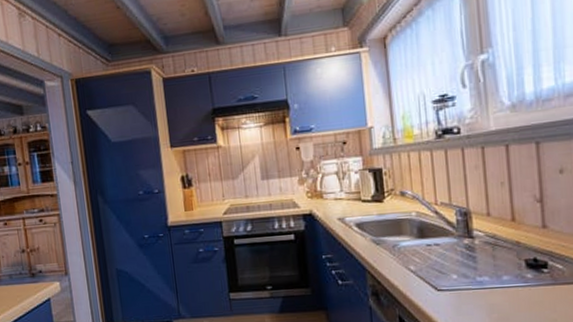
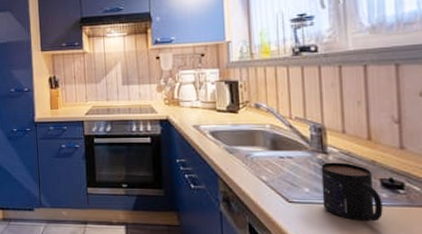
mug: none [467,245,529,303] -> present [321,162,383,222]

